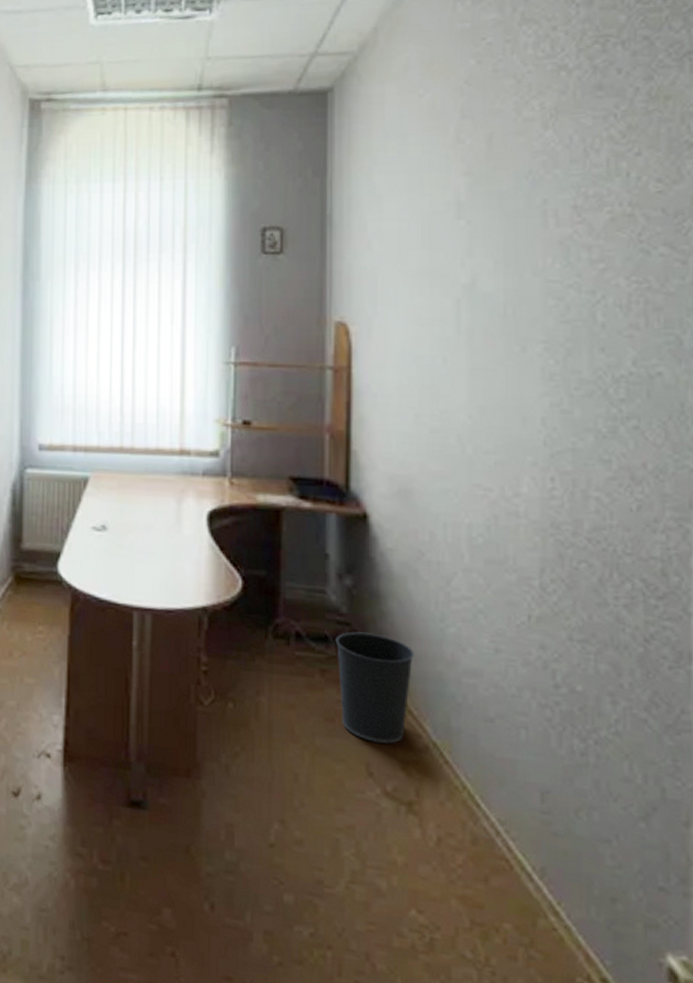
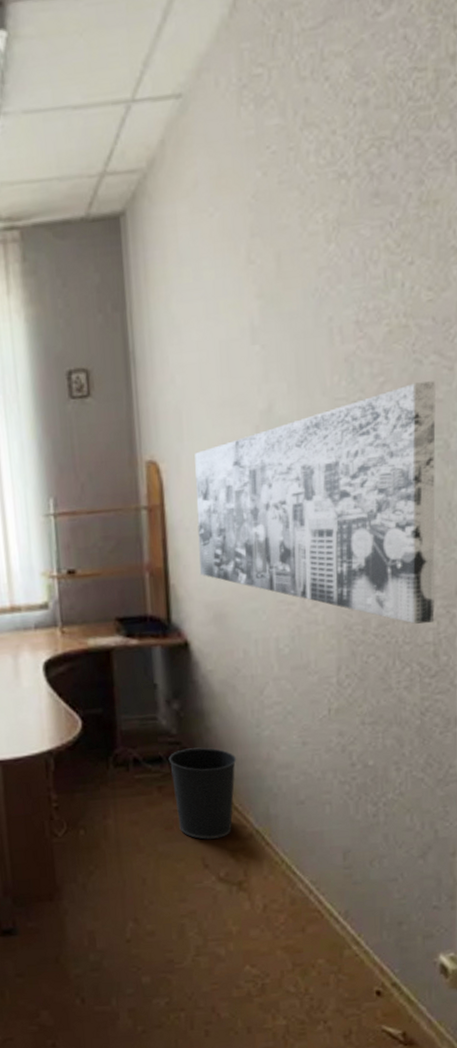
wall art: none [385,273,666,536] -> present [195,381,436,624]

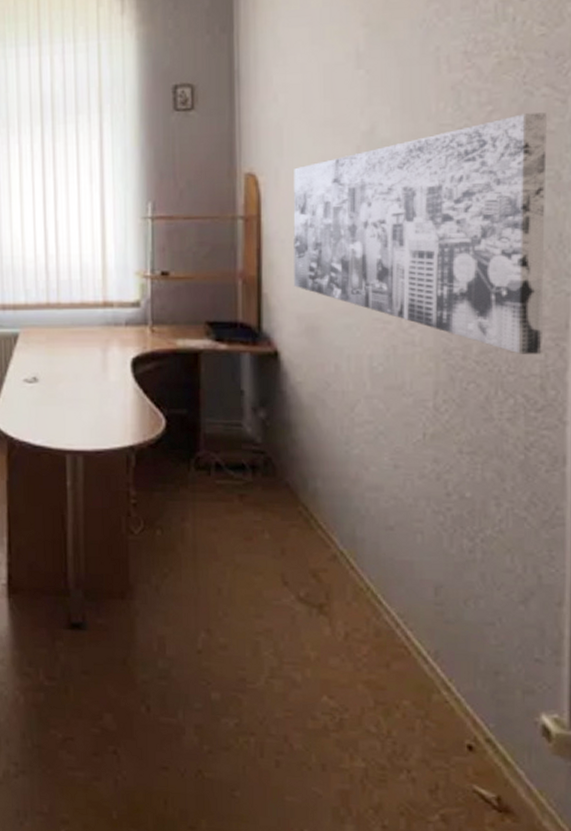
wastebasket: present [168,747,237,840] -> none [251,459,323,556]

